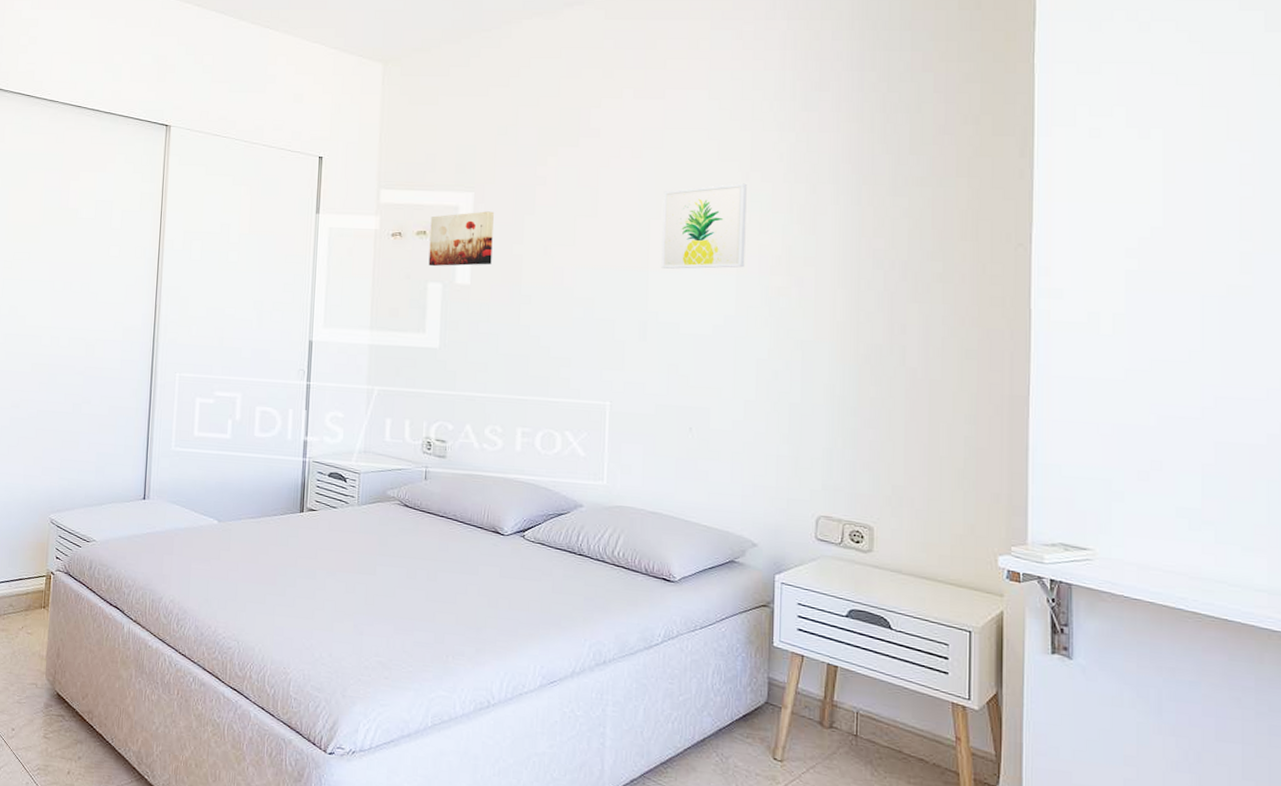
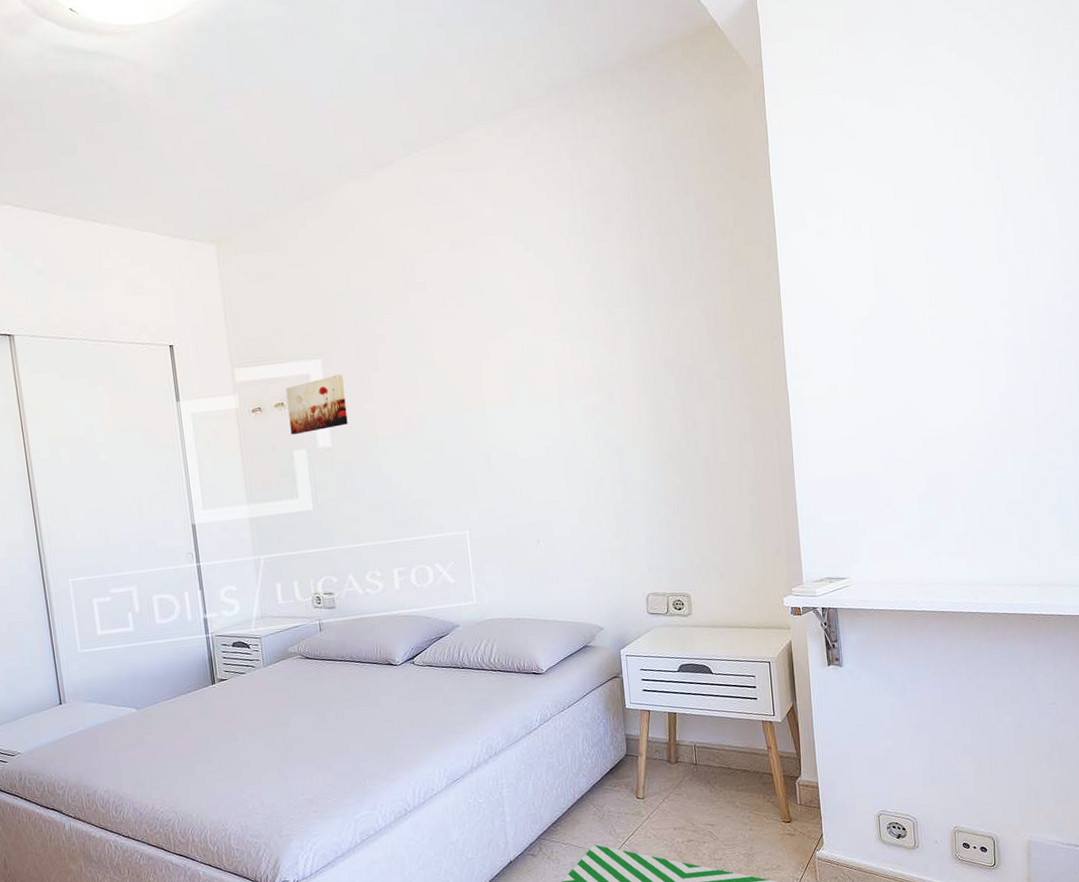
wall art: present [661,183,747,269] -> none [488,316,564,404]

